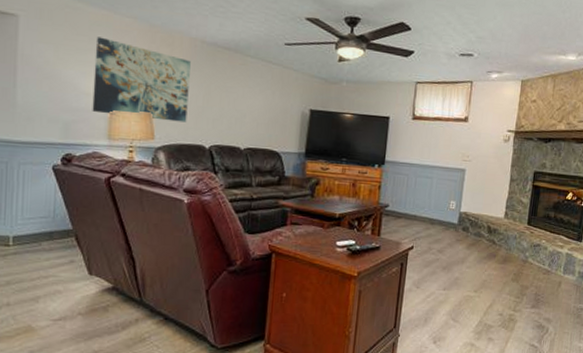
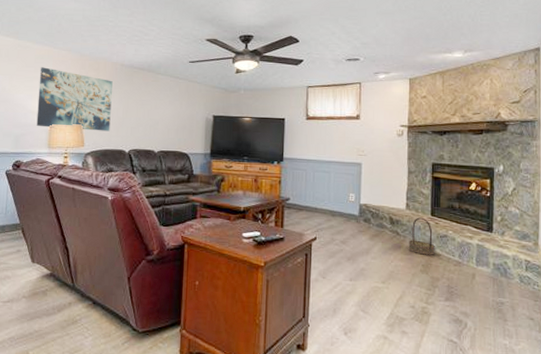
basket: none [502,226,528,264] -> present [408,217,435,255]

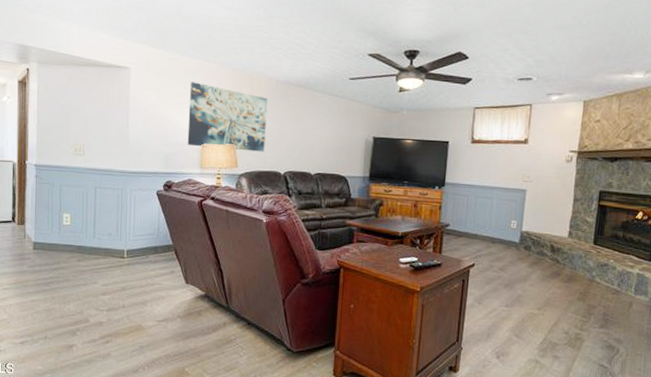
basket: present [408,217,435,255] -> none [567,245,595,284]

